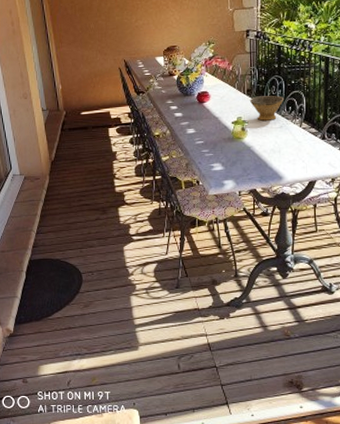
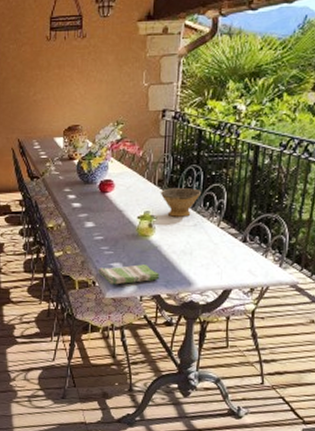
dish towel: none [201,163,255,183] -> present [98,264,160,285]

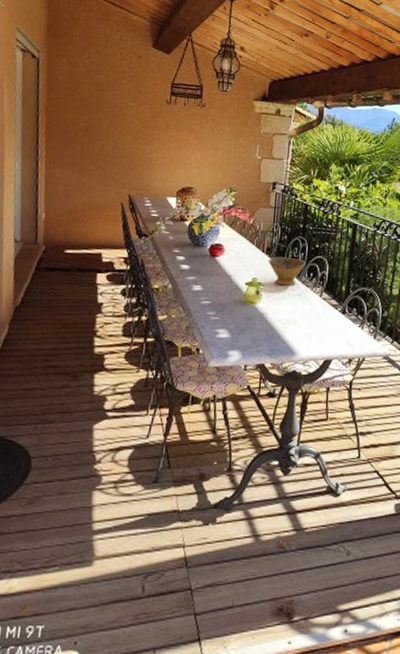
dish towel: present [98,264,160,285] -> none [202,332,265,353]

